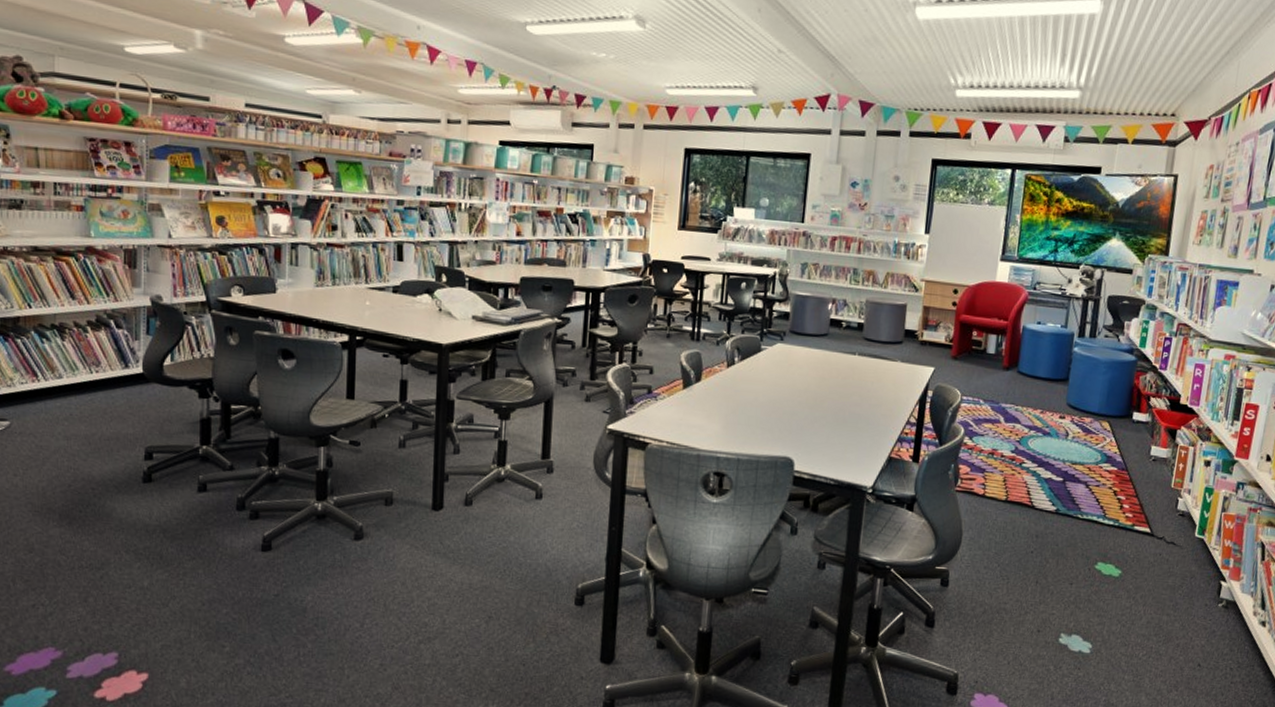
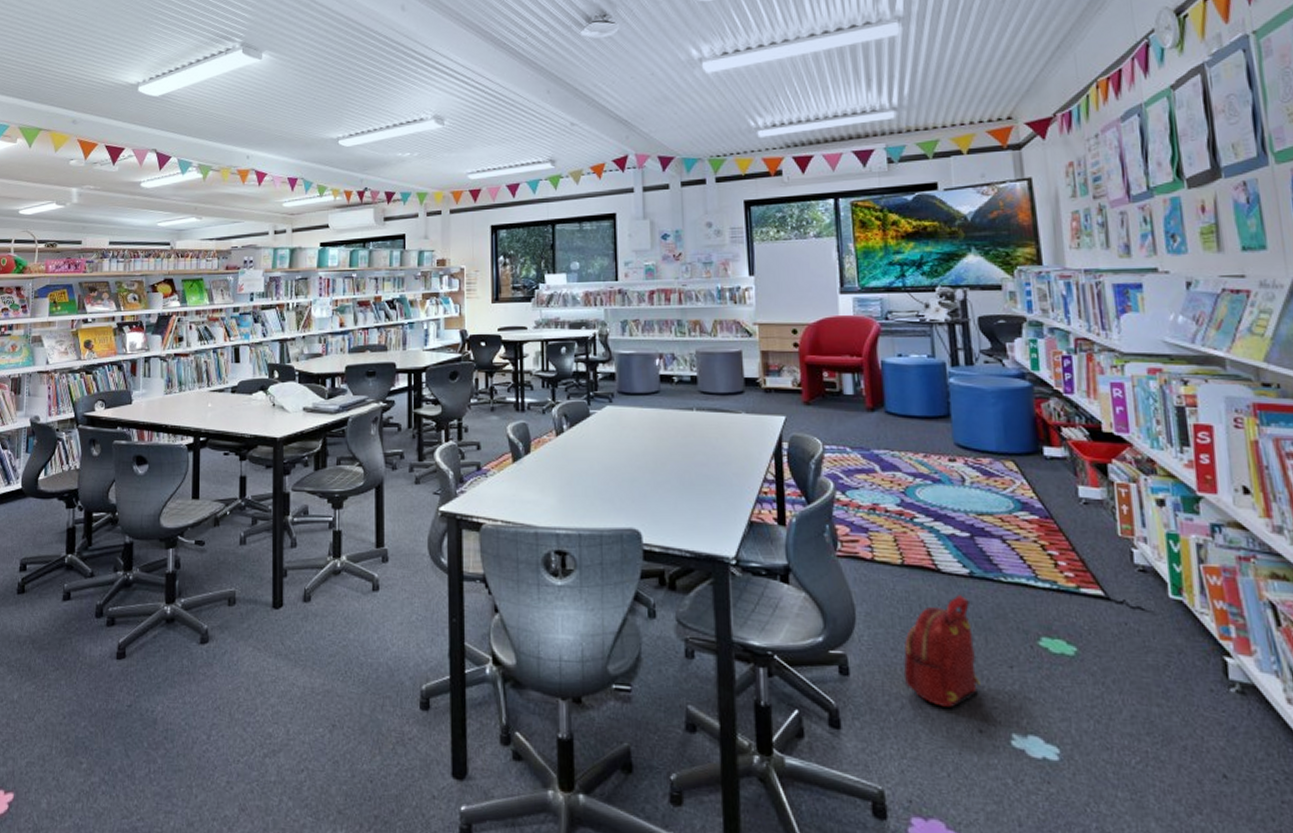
backpack: none [990,527,1051,614] -> present [903,595,980,709]

